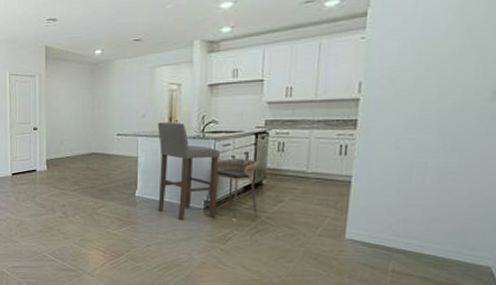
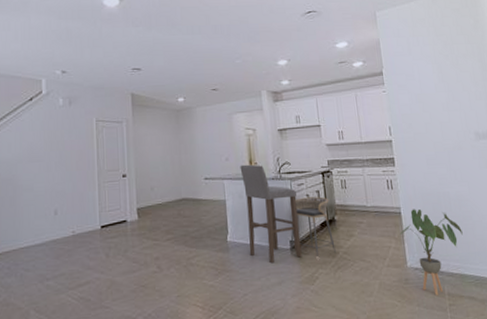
house plant: none [343,178,434,270] -> present [399,209,463,295]

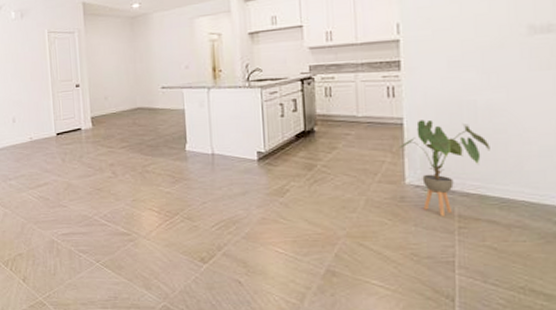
bar stool: present [240,164,302,264] -> none [201,72,271,174]
bar stool: present [290,196,336,256] -> none [258,106,313,169]

